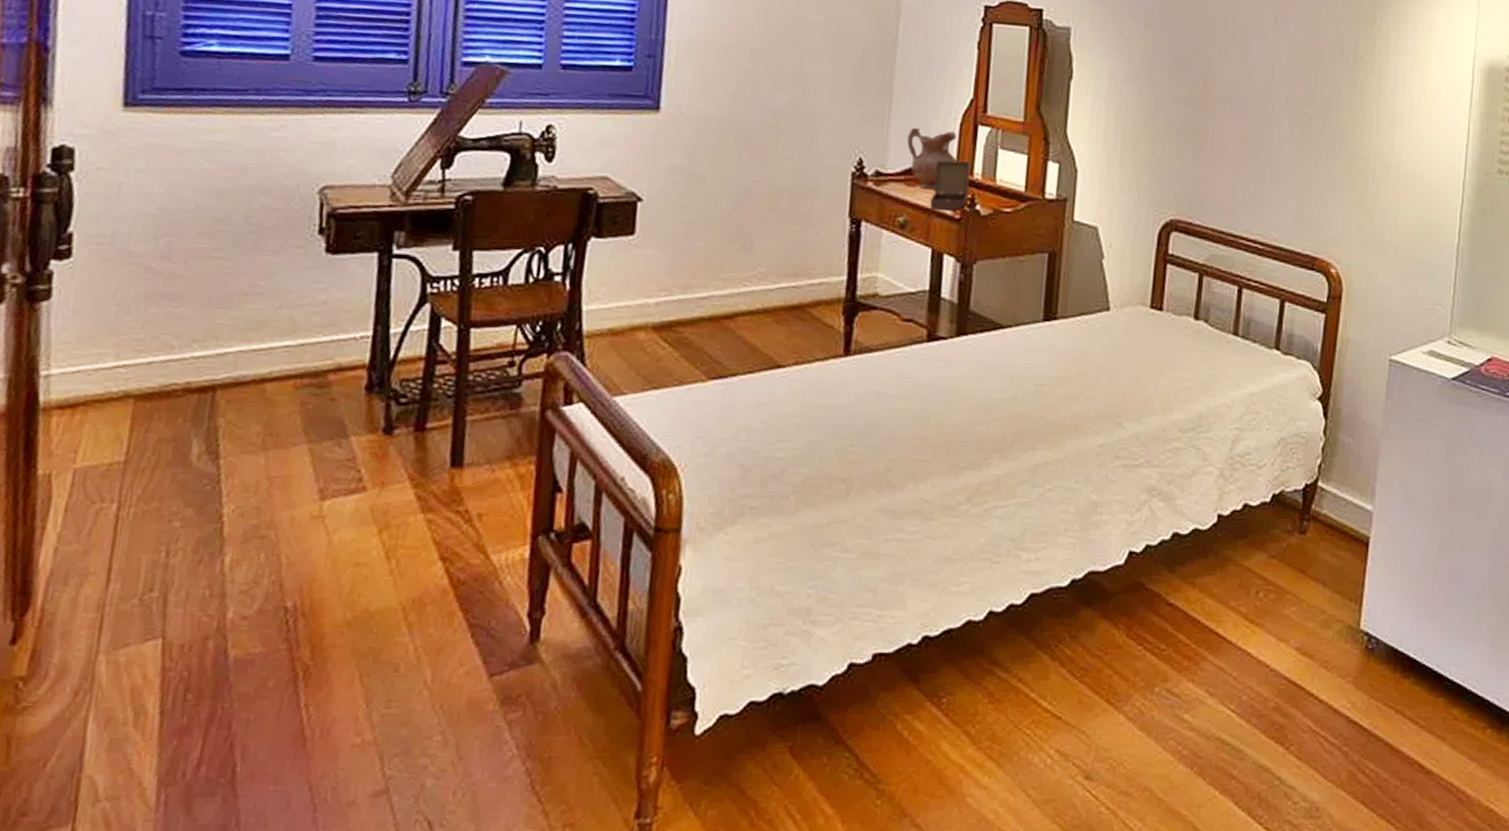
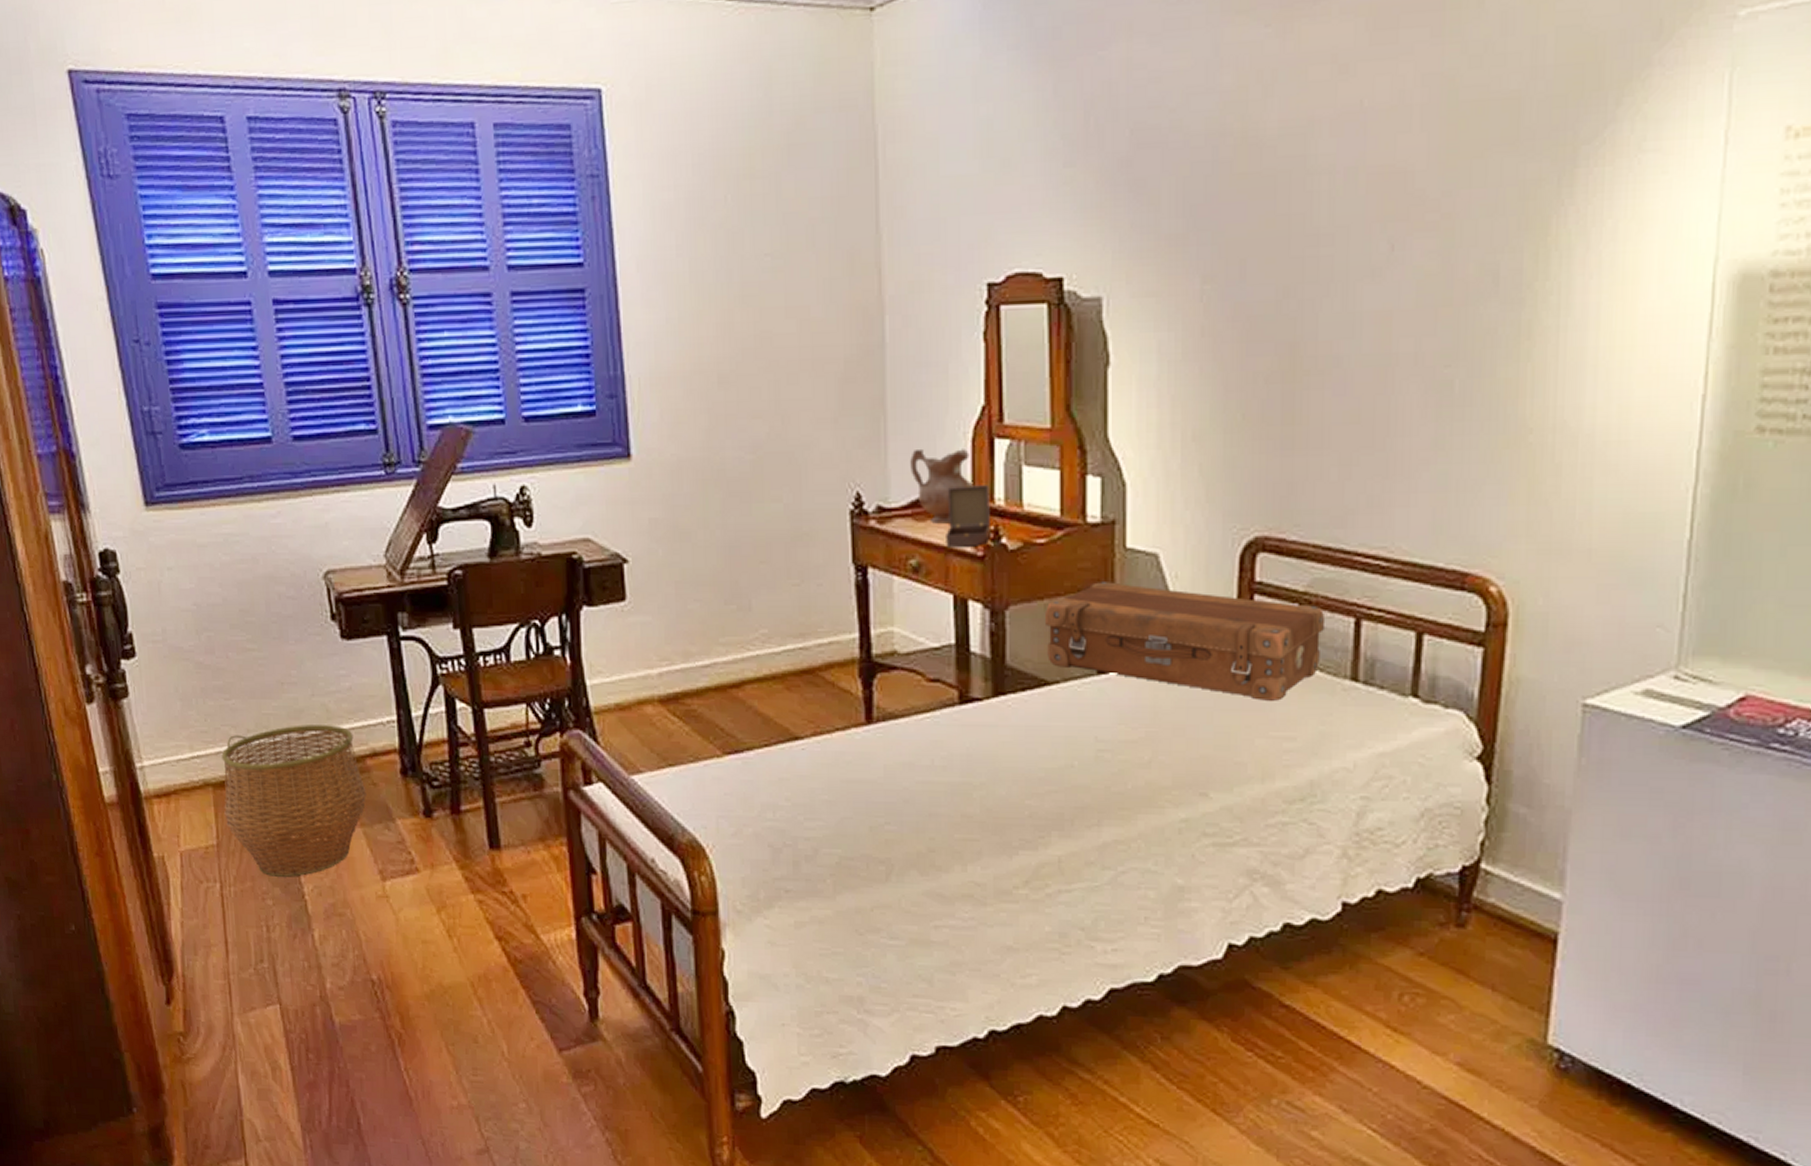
basket: none [142,336,322,497] -> present [221,725,367,877]
suitcase: none [1004,246,1217,349] -> present [1046,582,1324,701]

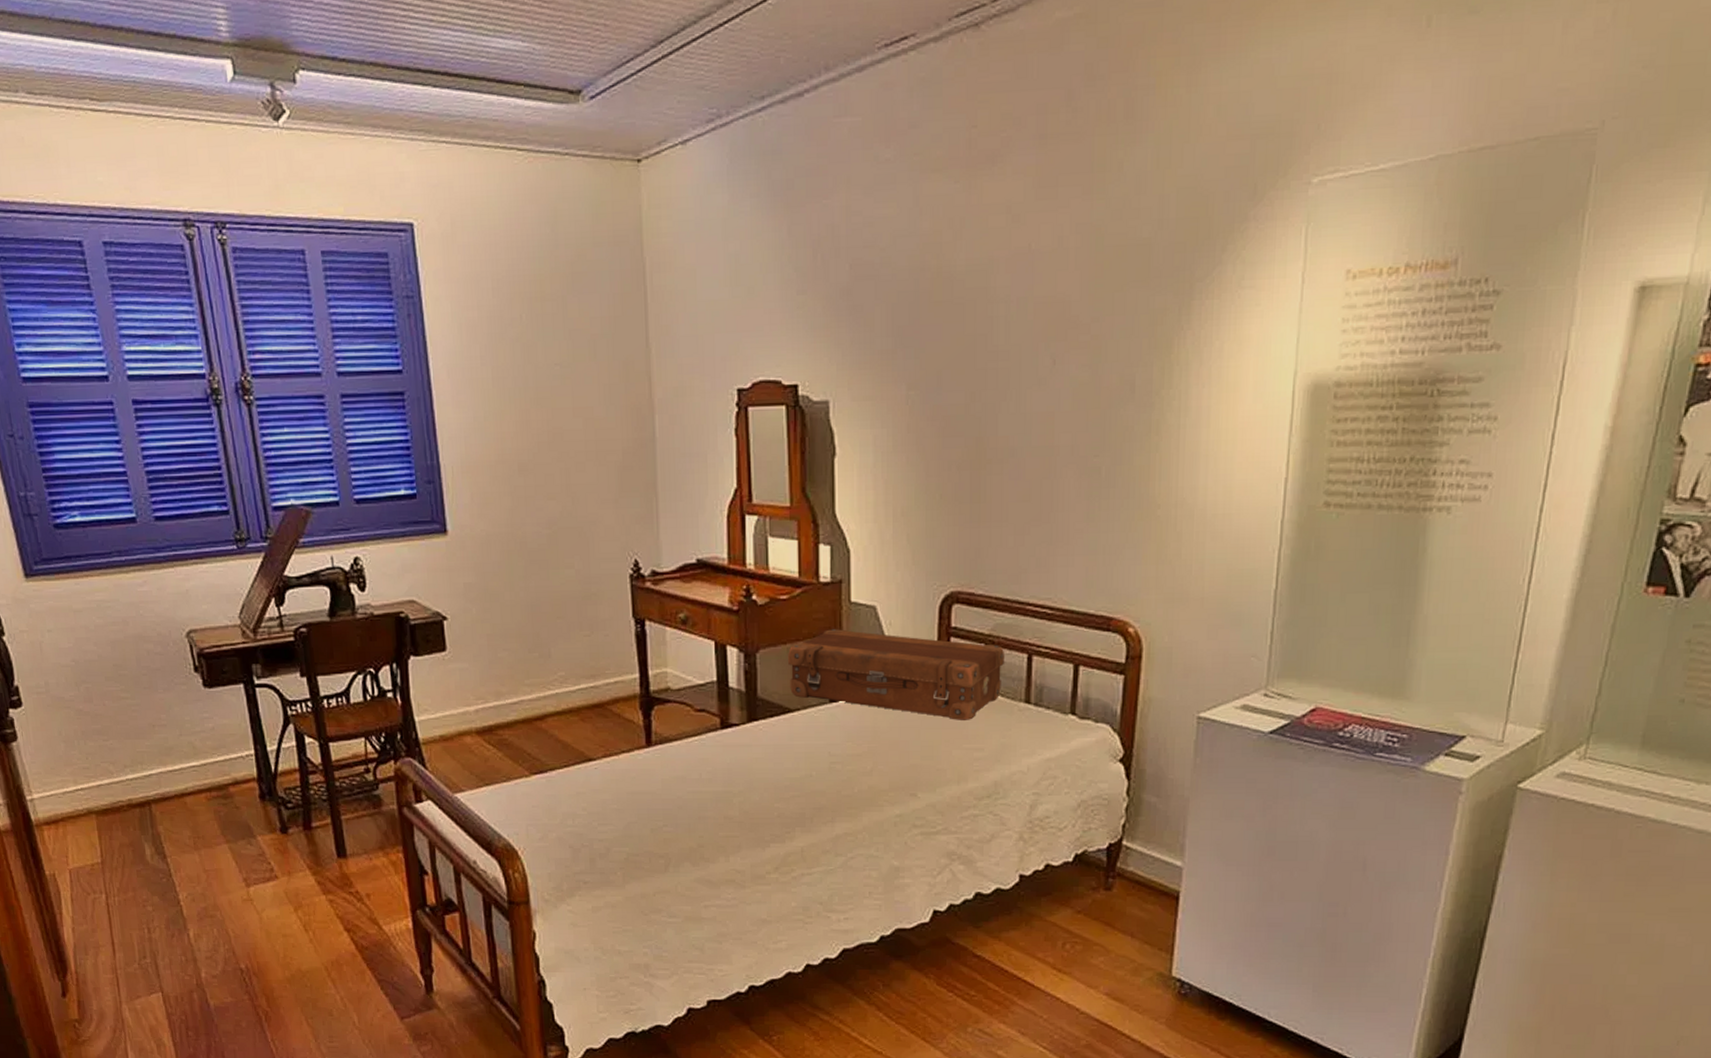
basket: present [221,725,367,877] -> none [102,760,231,887]
ceramic pitcher: present [910,448,973,524] -> none [678,523,729,584]
jewelry box: present [946,485,992,548] -> none [708,553,745,604]

